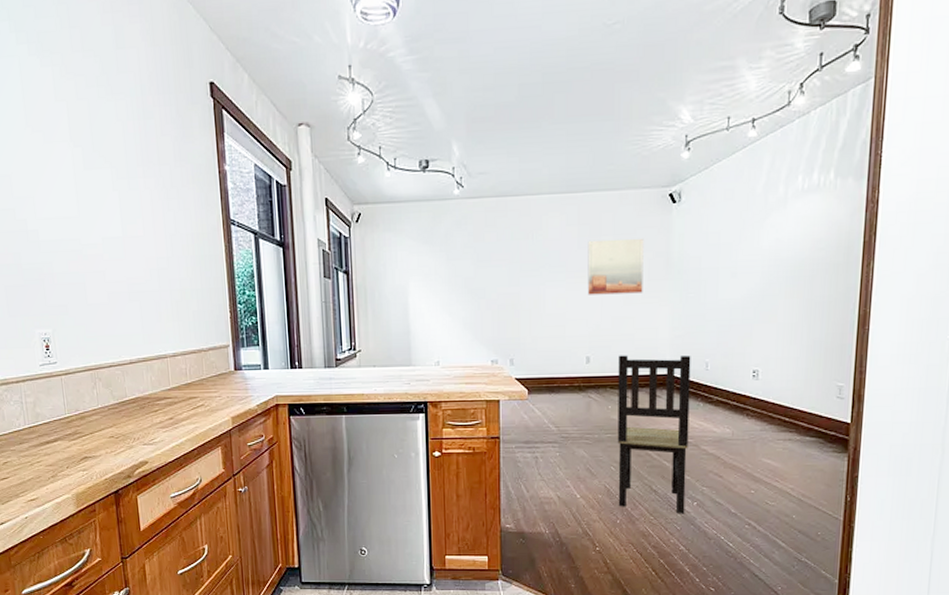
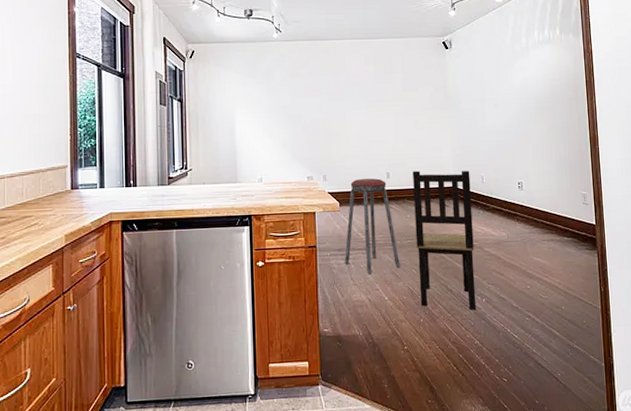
music stool: none [532,363,597,470] -> present [345,178,401,275]
wall art: present [587,238,644,295] -> none [383,75,428,121]

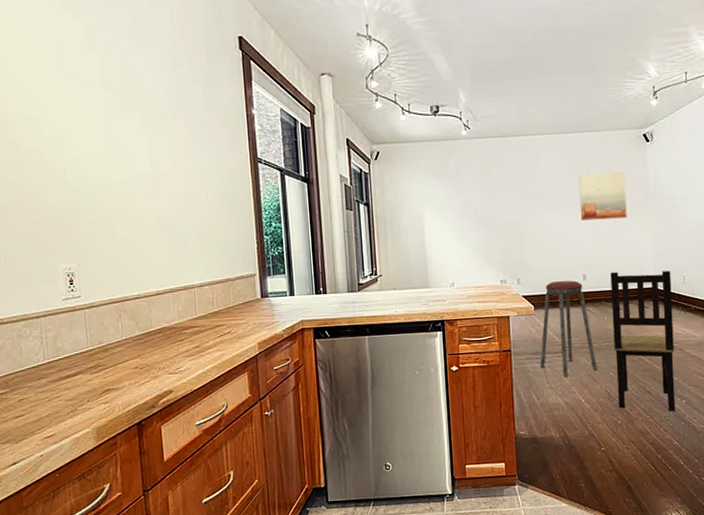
wall art: none [383,75,428,121] -> present [578,171,627,221]

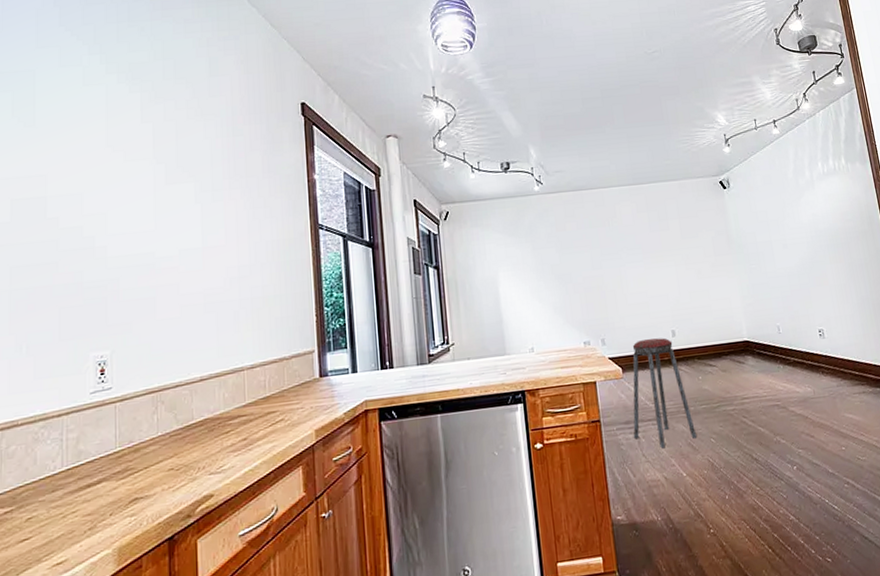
wall art: present [578,171,627,221] -> none [658,219,712,273]
dining chair: present [610,271,676,412] -> none [700,321,788,481]

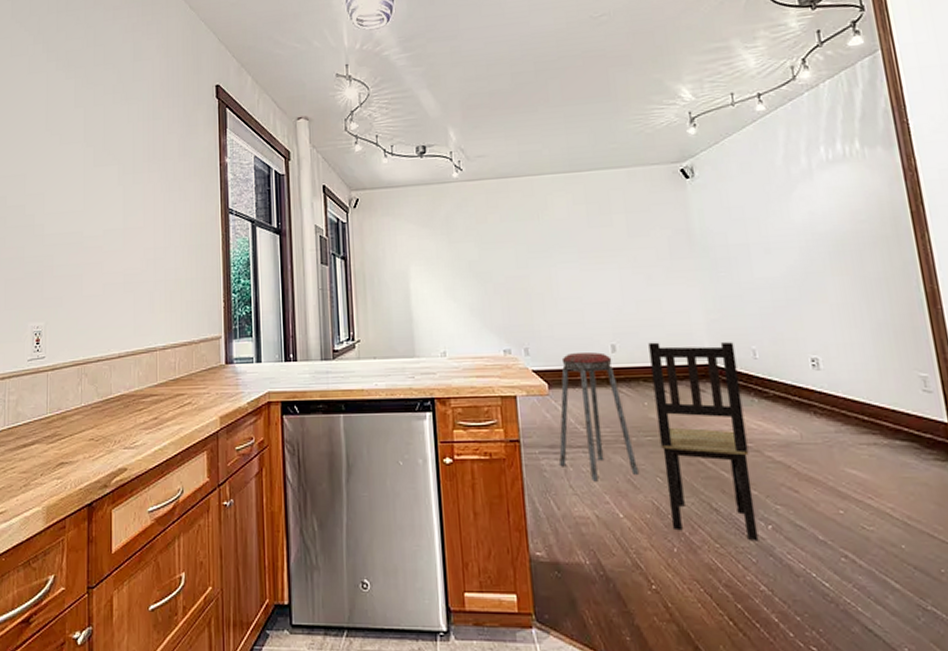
dining chair: none [700,321,788,481] -> present [648,342,759,541]

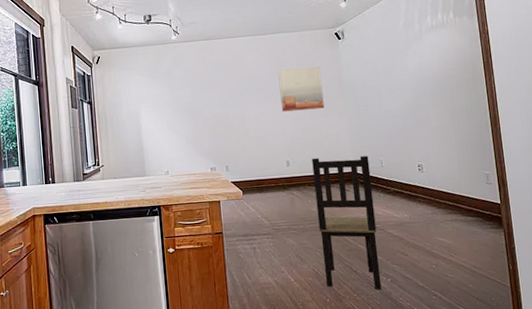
music stool: present [559,352,640,482] -> none [250,167,305,258]
wall art: none [598,215,667,277] -> present [278,66,325,112]

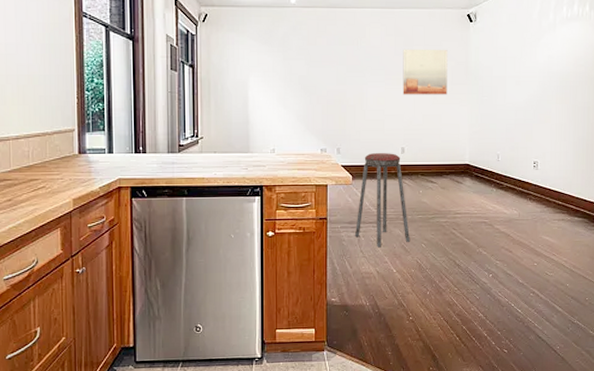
music stool: none [250,167,305,258] -> present [355,153,411,248]
dining chair: present [312,156,382,290] -> none [427,147,486,285]

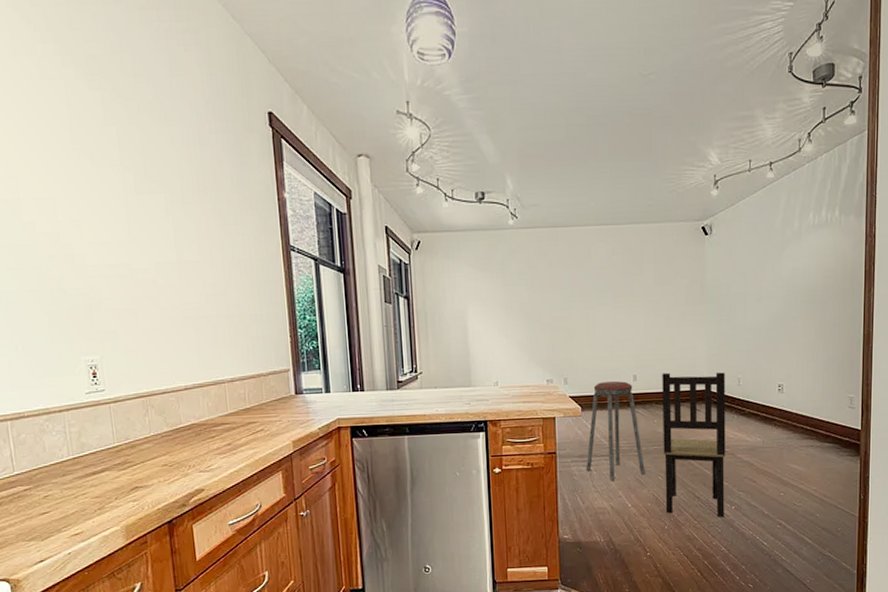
wall art: present [402,49,448,95] -> none [632,266,682,318]
dining chair: none [427,147,486,285] -> present [662,372,726,518]

